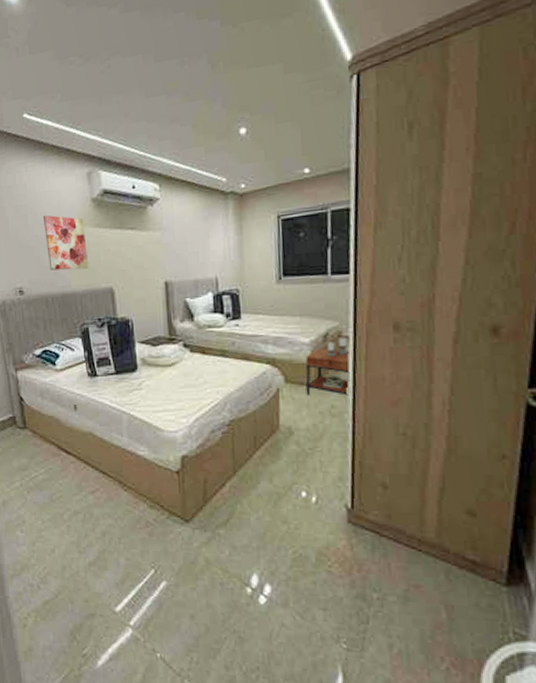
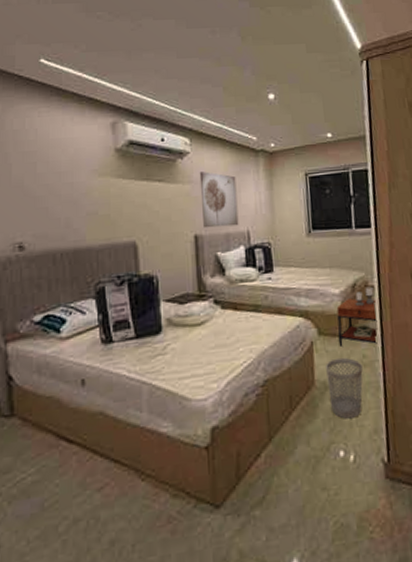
wall art: present [42,215,89,271] -> none [55,163,109,223]
wall art: none [169,218,207,275] -> present [199,171,239,228]
wastebasket: none [291,407,331,464] -> present [326,358,363,419]

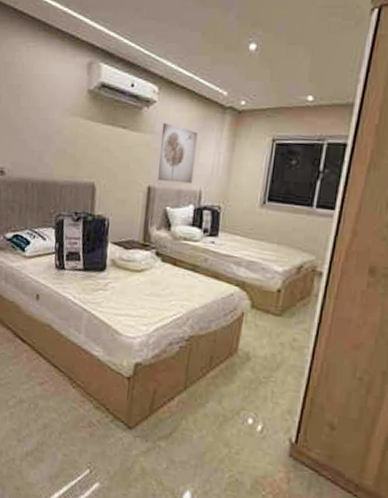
wastebasket: present [326,358,363,419] -> none [249,334,290,394]
side table: present [336,286,379,346] -> none [270,271,322,331]

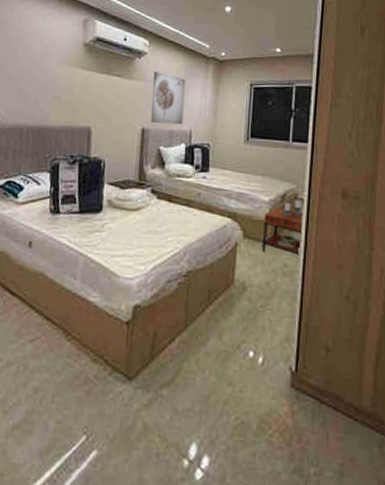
side table: none [270,271,322,331] -> present [262,199,303,255]

